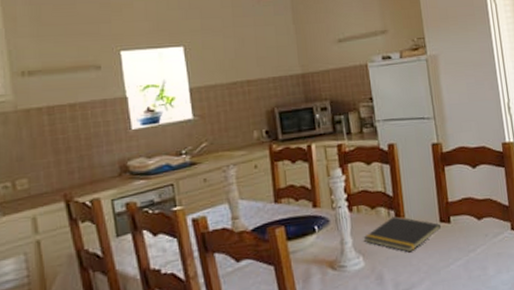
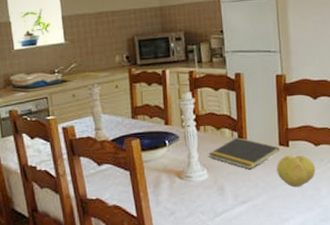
fruit: none [439,231,481,269] -> present [277,155,316,188]

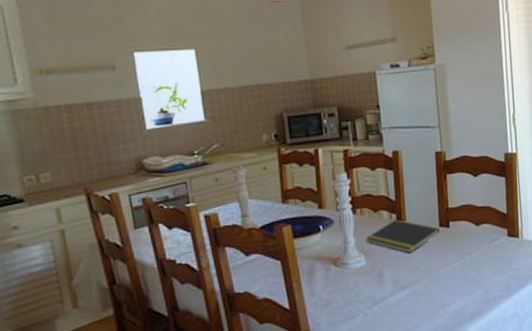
fruit: present [277,155,316,188] -> none [437,236,477,270]

